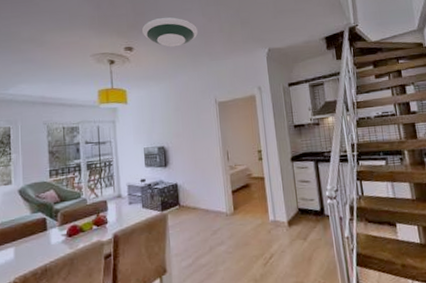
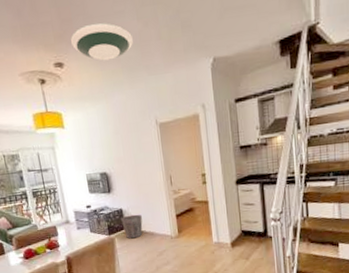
waste bin: none [175,189,198,215] -> present [121,214,143,239]

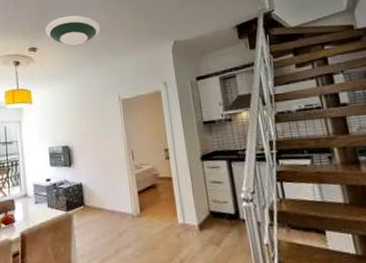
waste bin: present [121,214,143,239] -> none [80,189,103,216]

